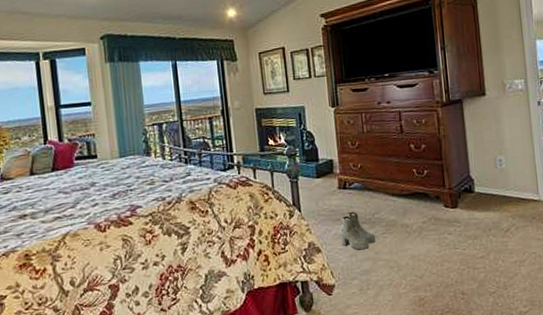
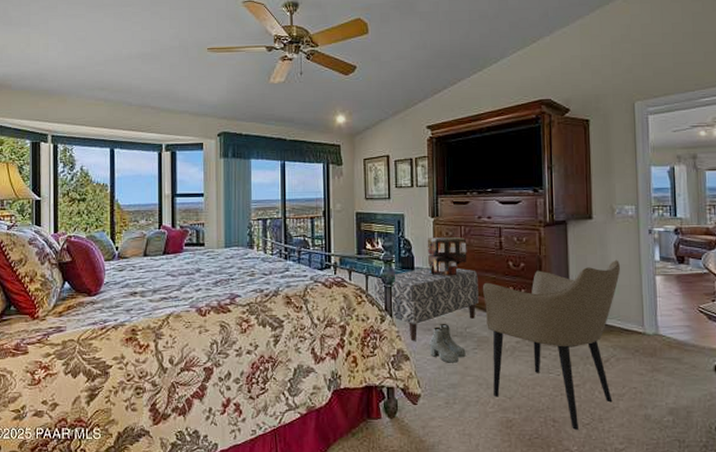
bench: none [279,155,384,232] -> present [374,267,479,340]
decorative box: none [329,124,370,165] -> present [427,236,467,276]
armchair: none [386,132,515,300] -> present [482,259,620,430]

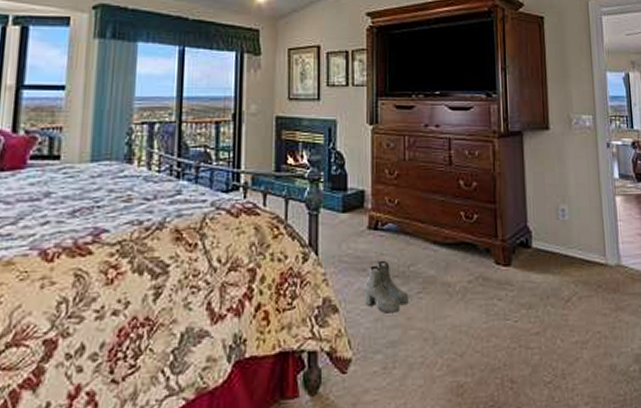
bench: present [374,267,479,340] -> none [295,188,424,285]
decorative box: present [427,236,467,276] -> none [363,148,412,199]
armchair: present [482,259,620,430] -> none [429,177,580,391]

